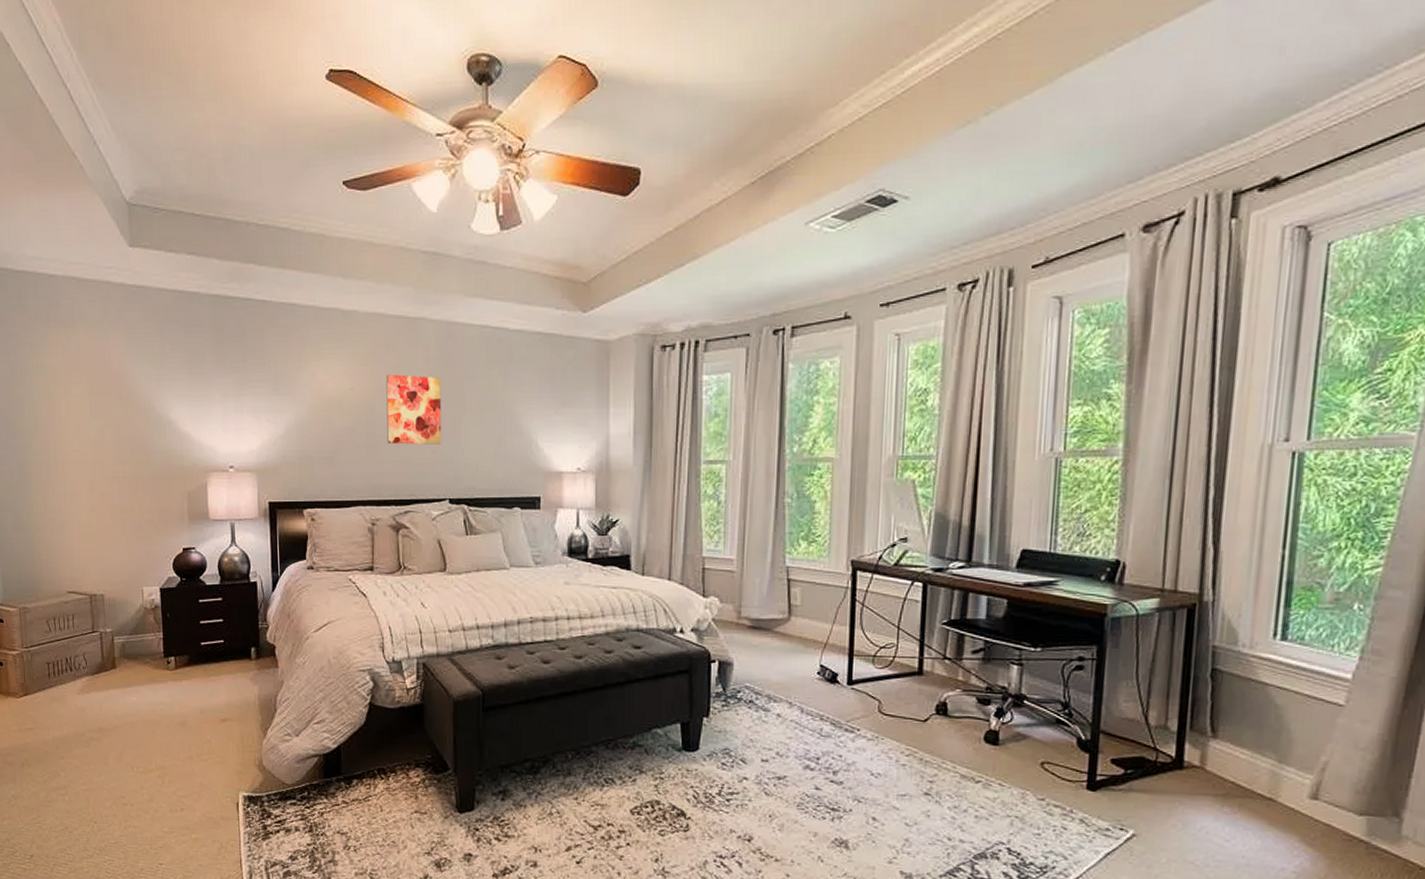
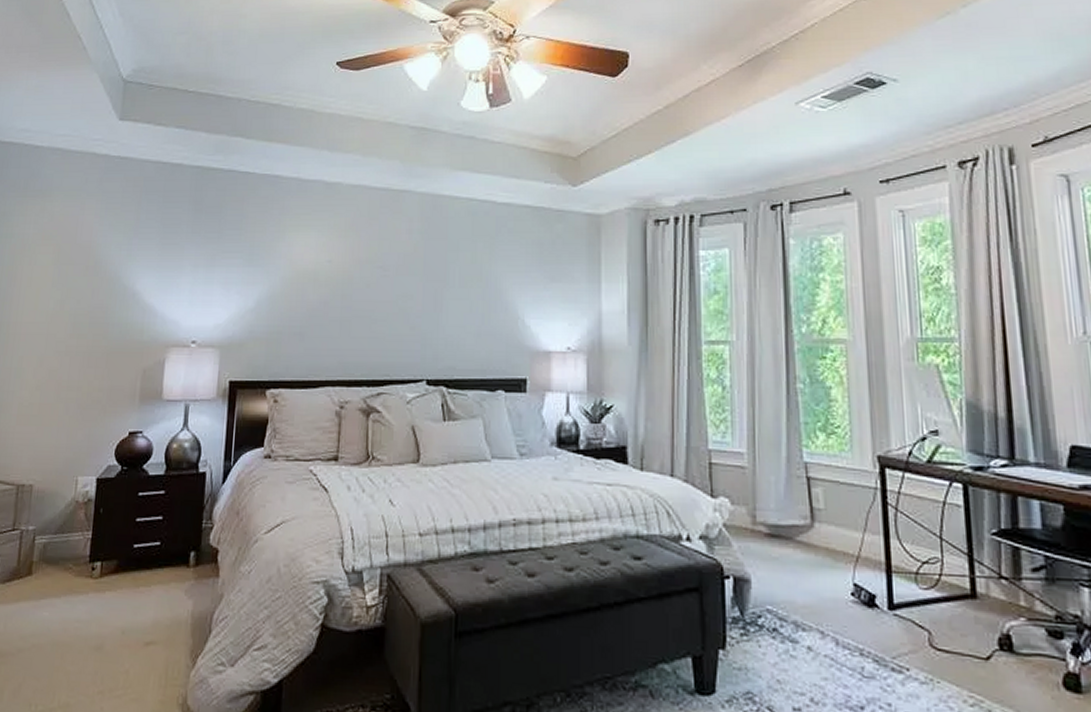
wall art: present [386,374,442,445] -> none [363,247,424,320]

